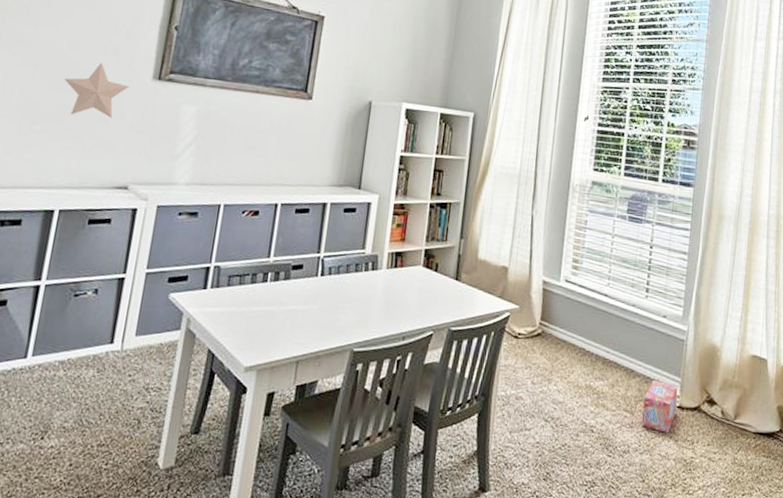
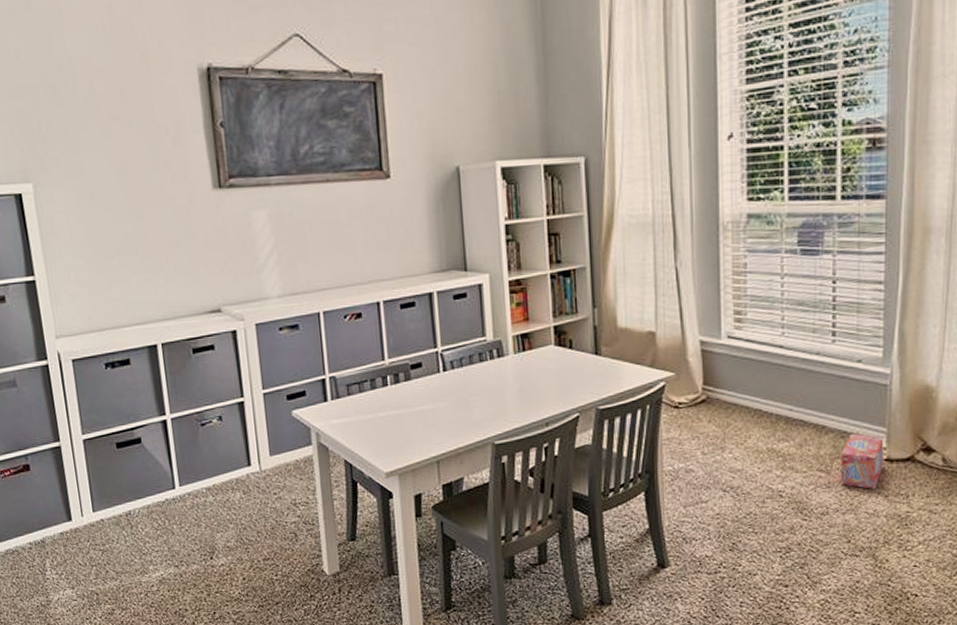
decorative star: present [64,62,129,118] -> none [124,180,191,244]

